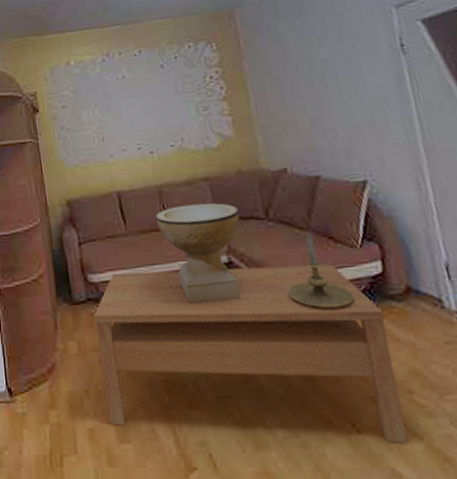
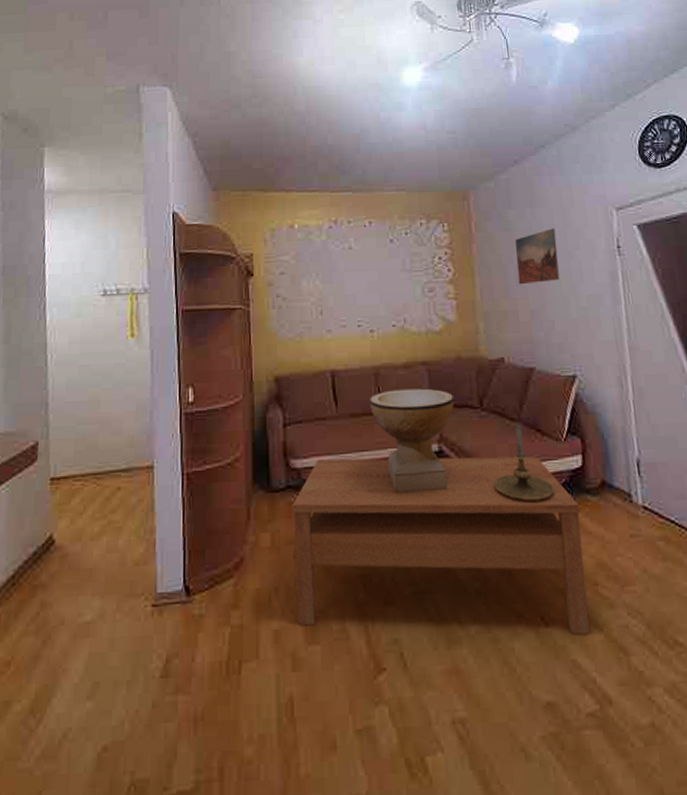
wall art: none [287,34,339,95] -> present [515,228,560,285]

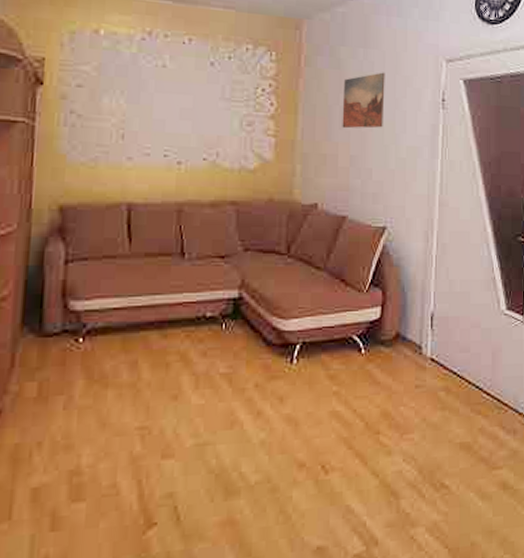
coffee table: present [292,456,589,635] -> none [61,302,372,483]
decorative bowl: present [368,388,455,494] -> none [167,229,262,341]
candle holder: present [493,425,554,501] -> none [291,275,350,351]

